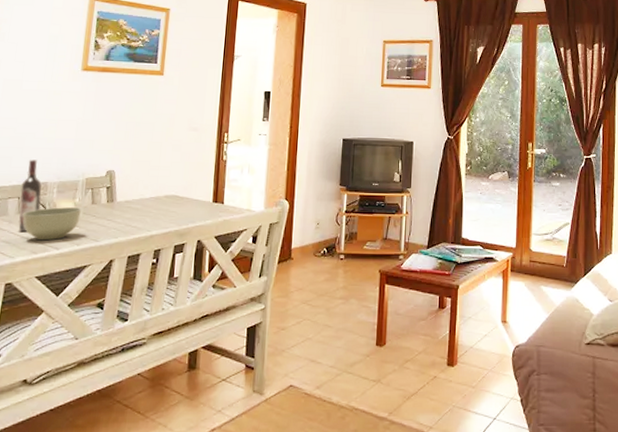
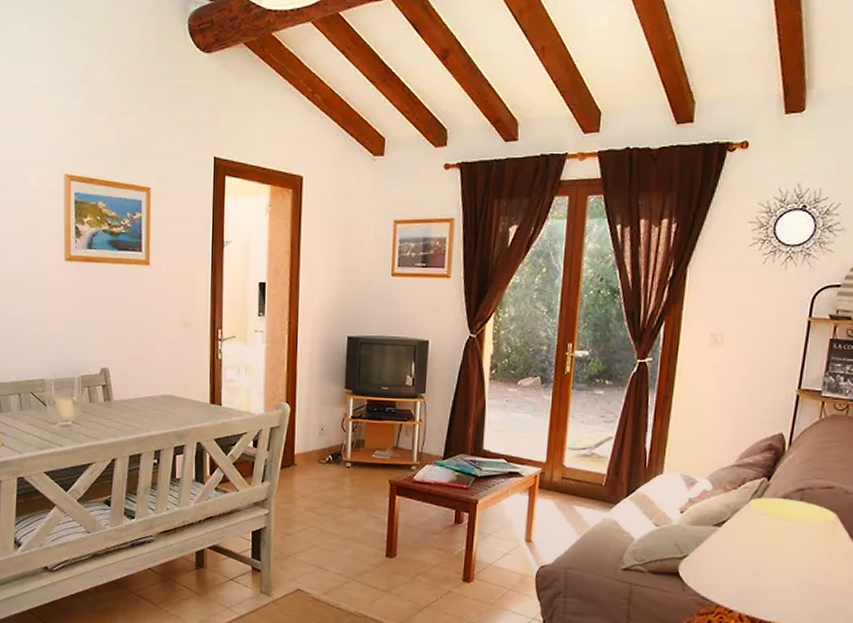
wine bottle: present [18,159,42,231] -> none [20,355,41,428]
bowl: present [22,207,81,241] -> none [25,404,80,438]

